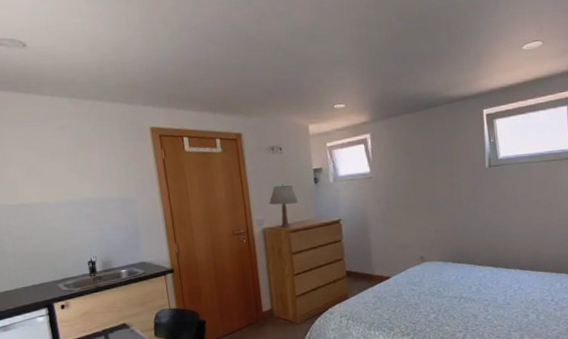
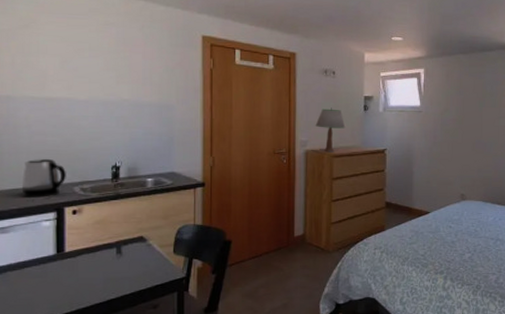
kettle: none [12,260,50,298] -> present [21,158,66,198]

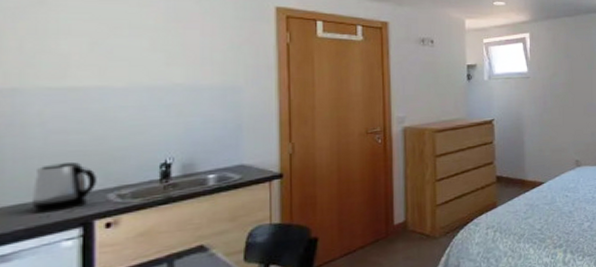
table lamp: present [315,107,346,153] -> none [413,79,448,128]

